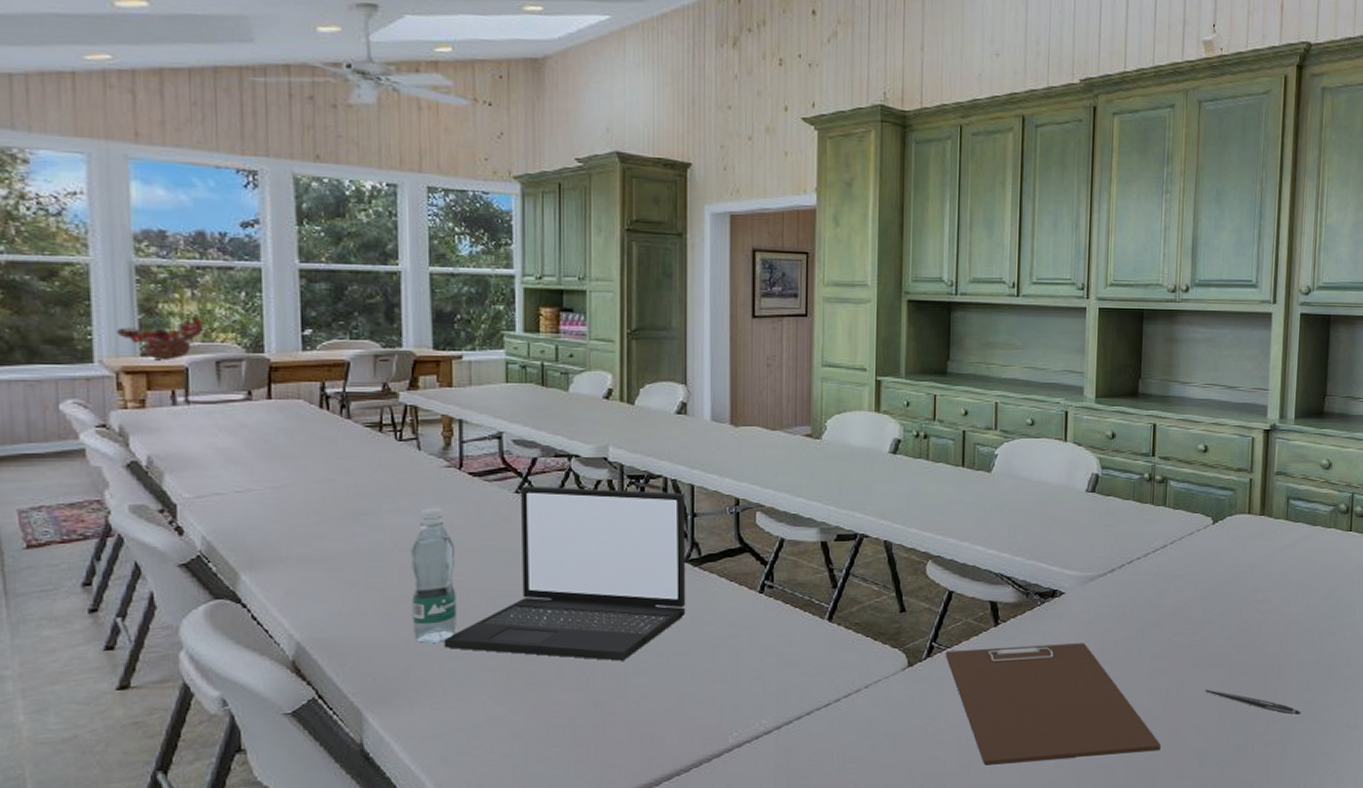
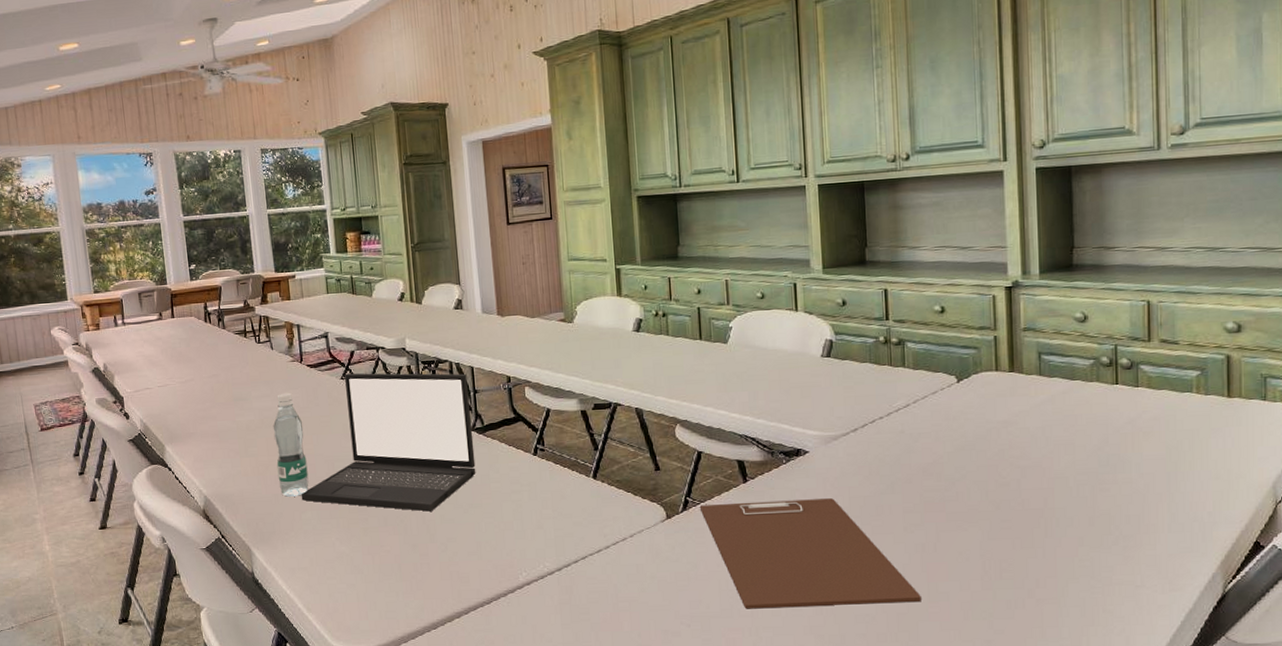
flower arrangement: present [116,316,204,361] -> none [78,261,129,296]
pen: present [1204,689,1301,715] -> none [963,544,1076,572]

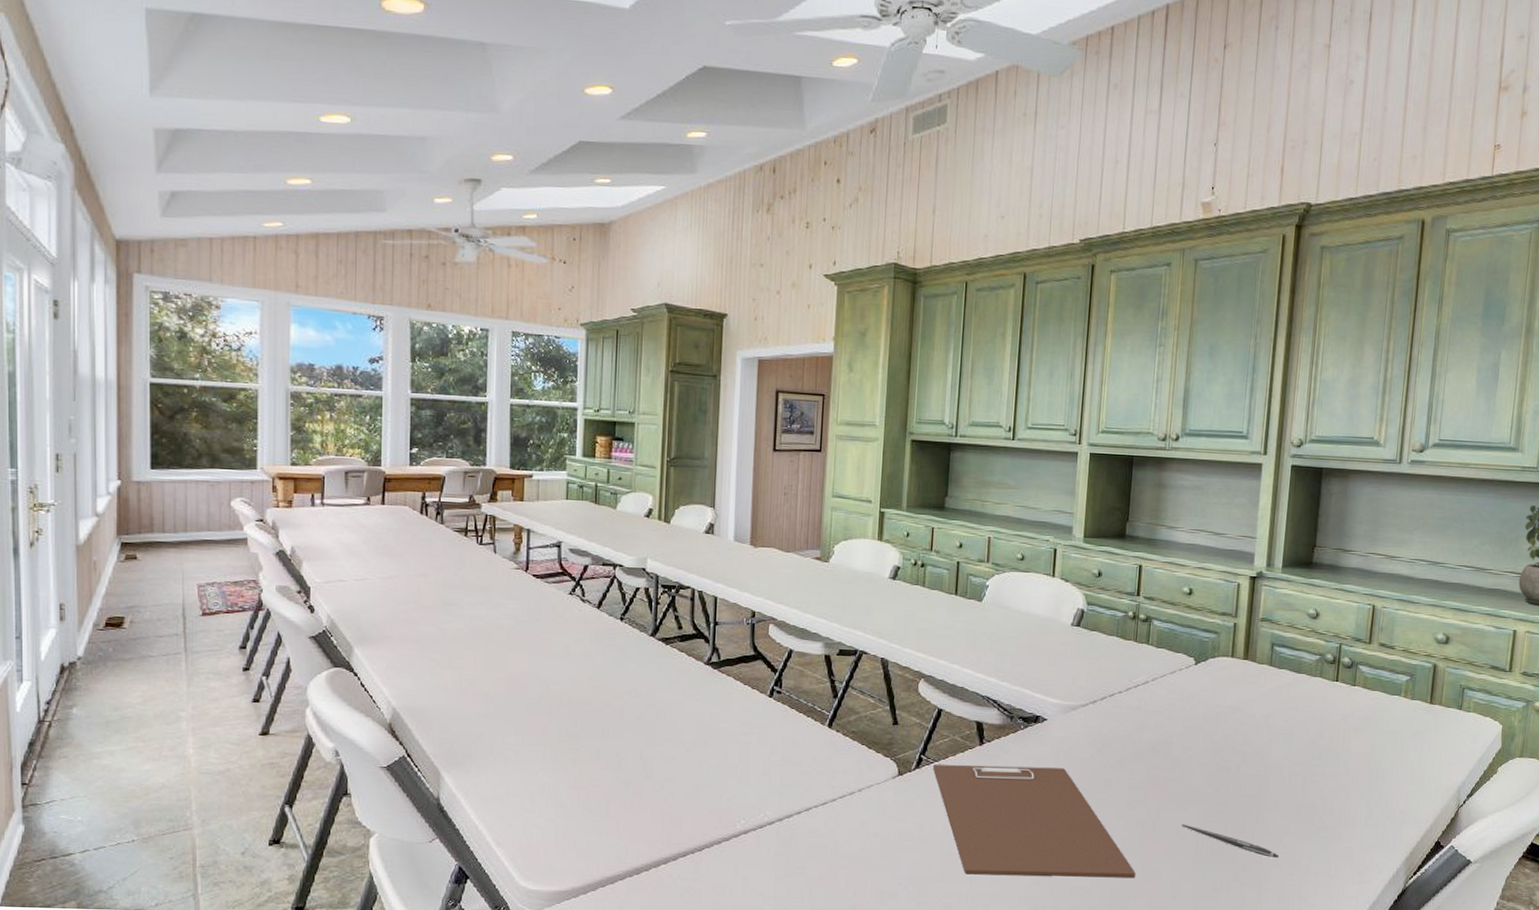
bottle: present [272,392,309,497] -> none [482,602,520,718]
laptop: present [301,373,476,512] -> none [506,588,709,747]
pen: none [963,544,1076,572] -> present [1181,824,1280,858]

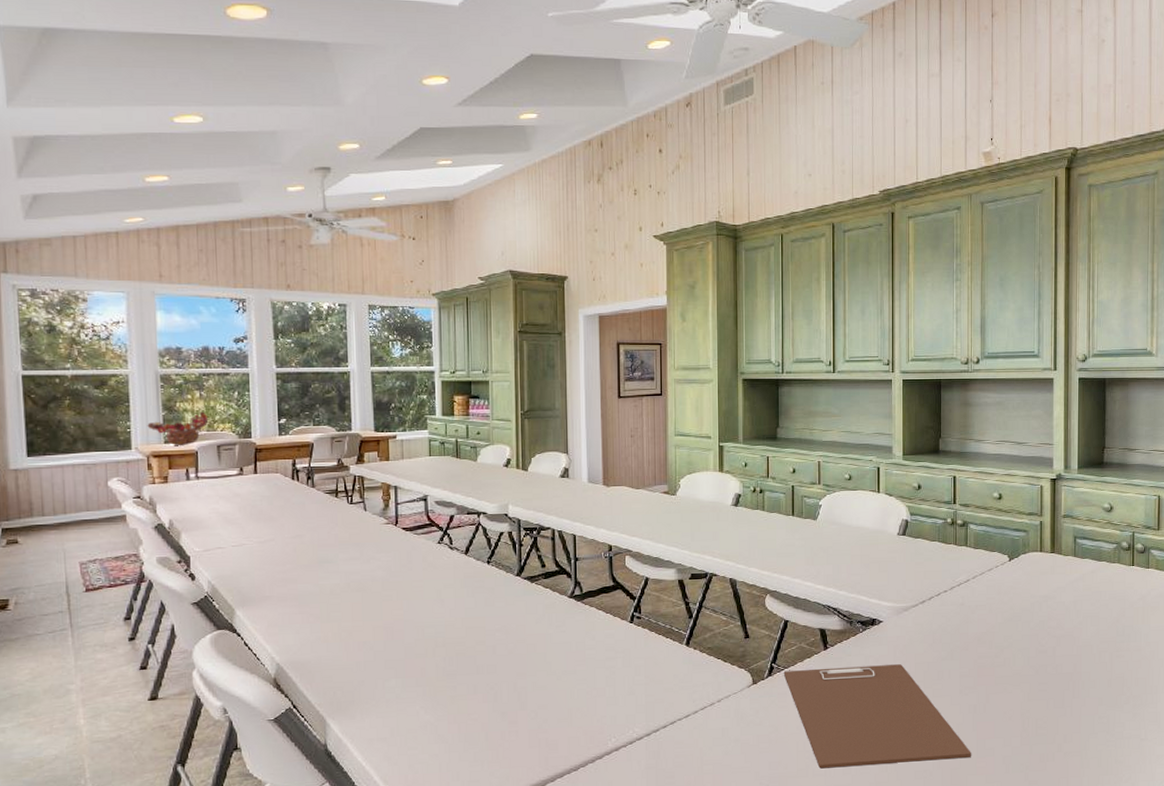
flower arrangement: none [274,434,338,470] -> present [147,411,209,446]
pen: present [1181,824,1280,858] -> none [1008,704,1096,728]

